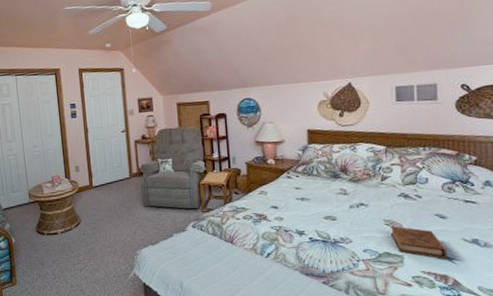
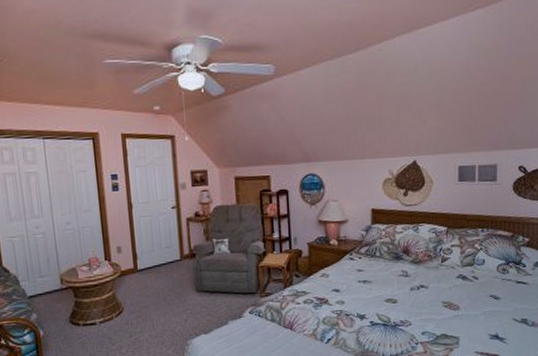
book: present [390,226,447,259] -> none [448,307,498,339]

